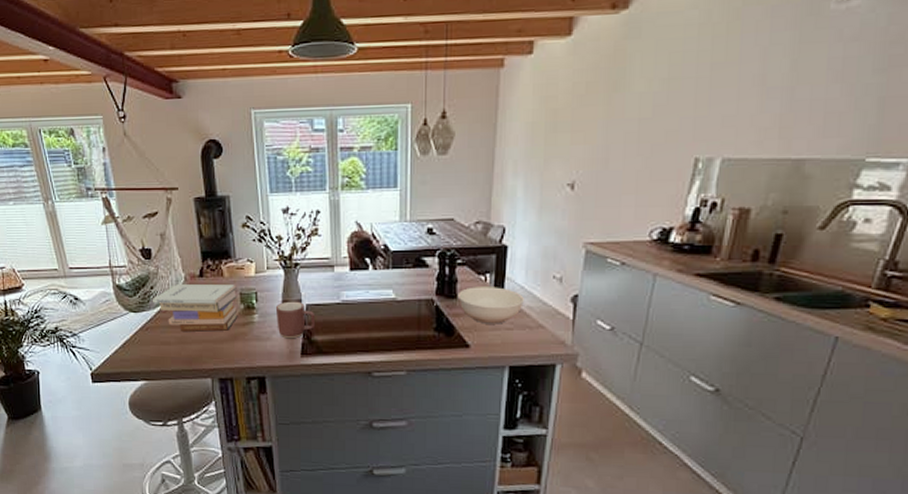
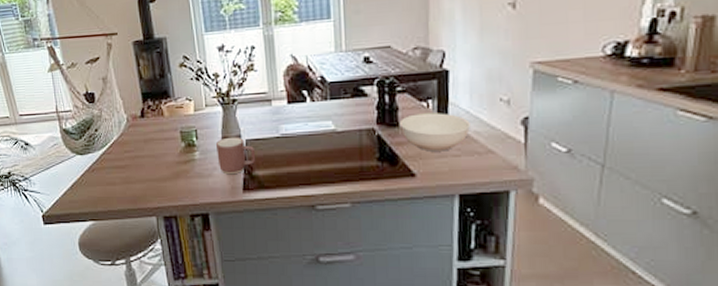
books: present [152,284,238,332] -> none [96,124,180,171]

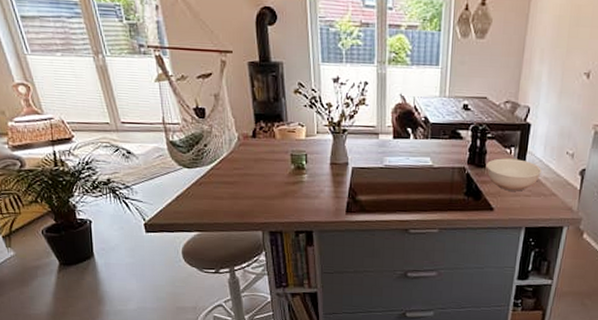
mug: present [215,137,256,175] -> none [323,163,361,198]

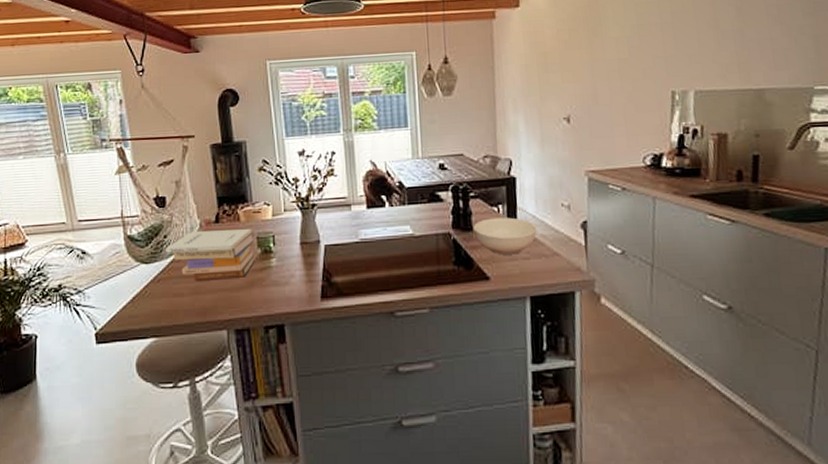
books: none [205,143,289,189] -> present [165,229,255,281]

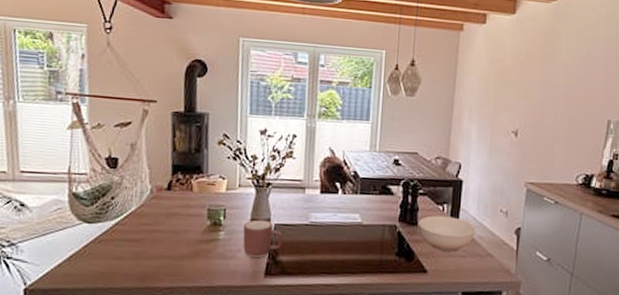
books: present [165,229,255,281] -> none [110,196,205,247]
mug: none [293,242,335,282] -> present [242,219,283,258]

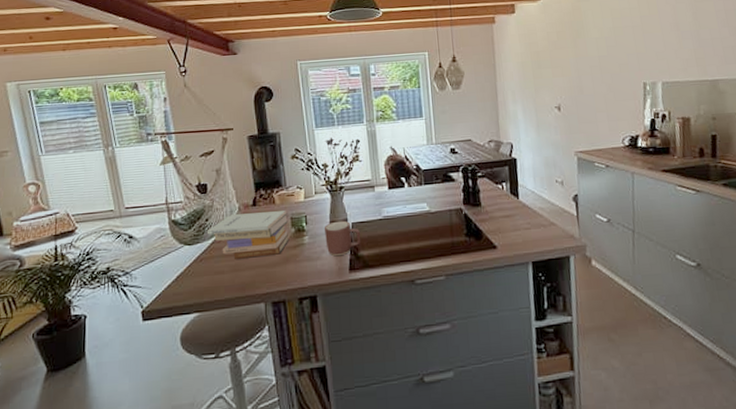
books: none [110,196,205,247] -> present [206,211,290,259]
bowl: present [418,215,476,252] -> none [481,193,536,226]

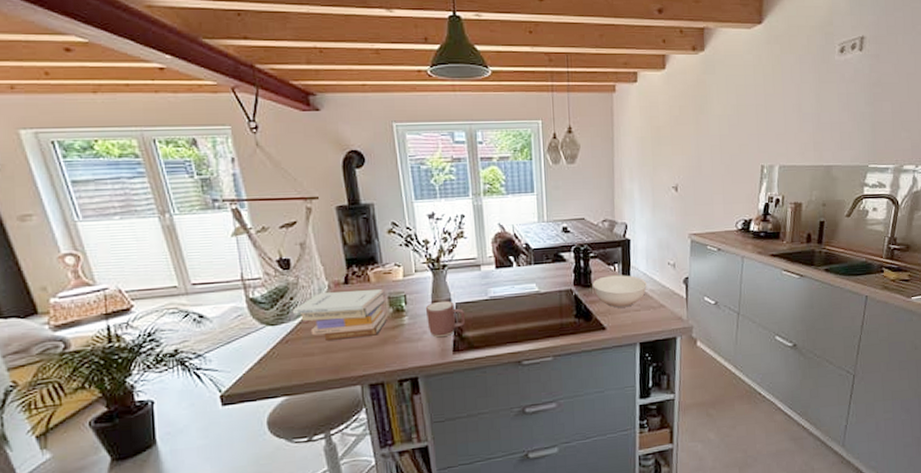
bowl: none [481,193,536,226] -> present [592,275,647,308]

